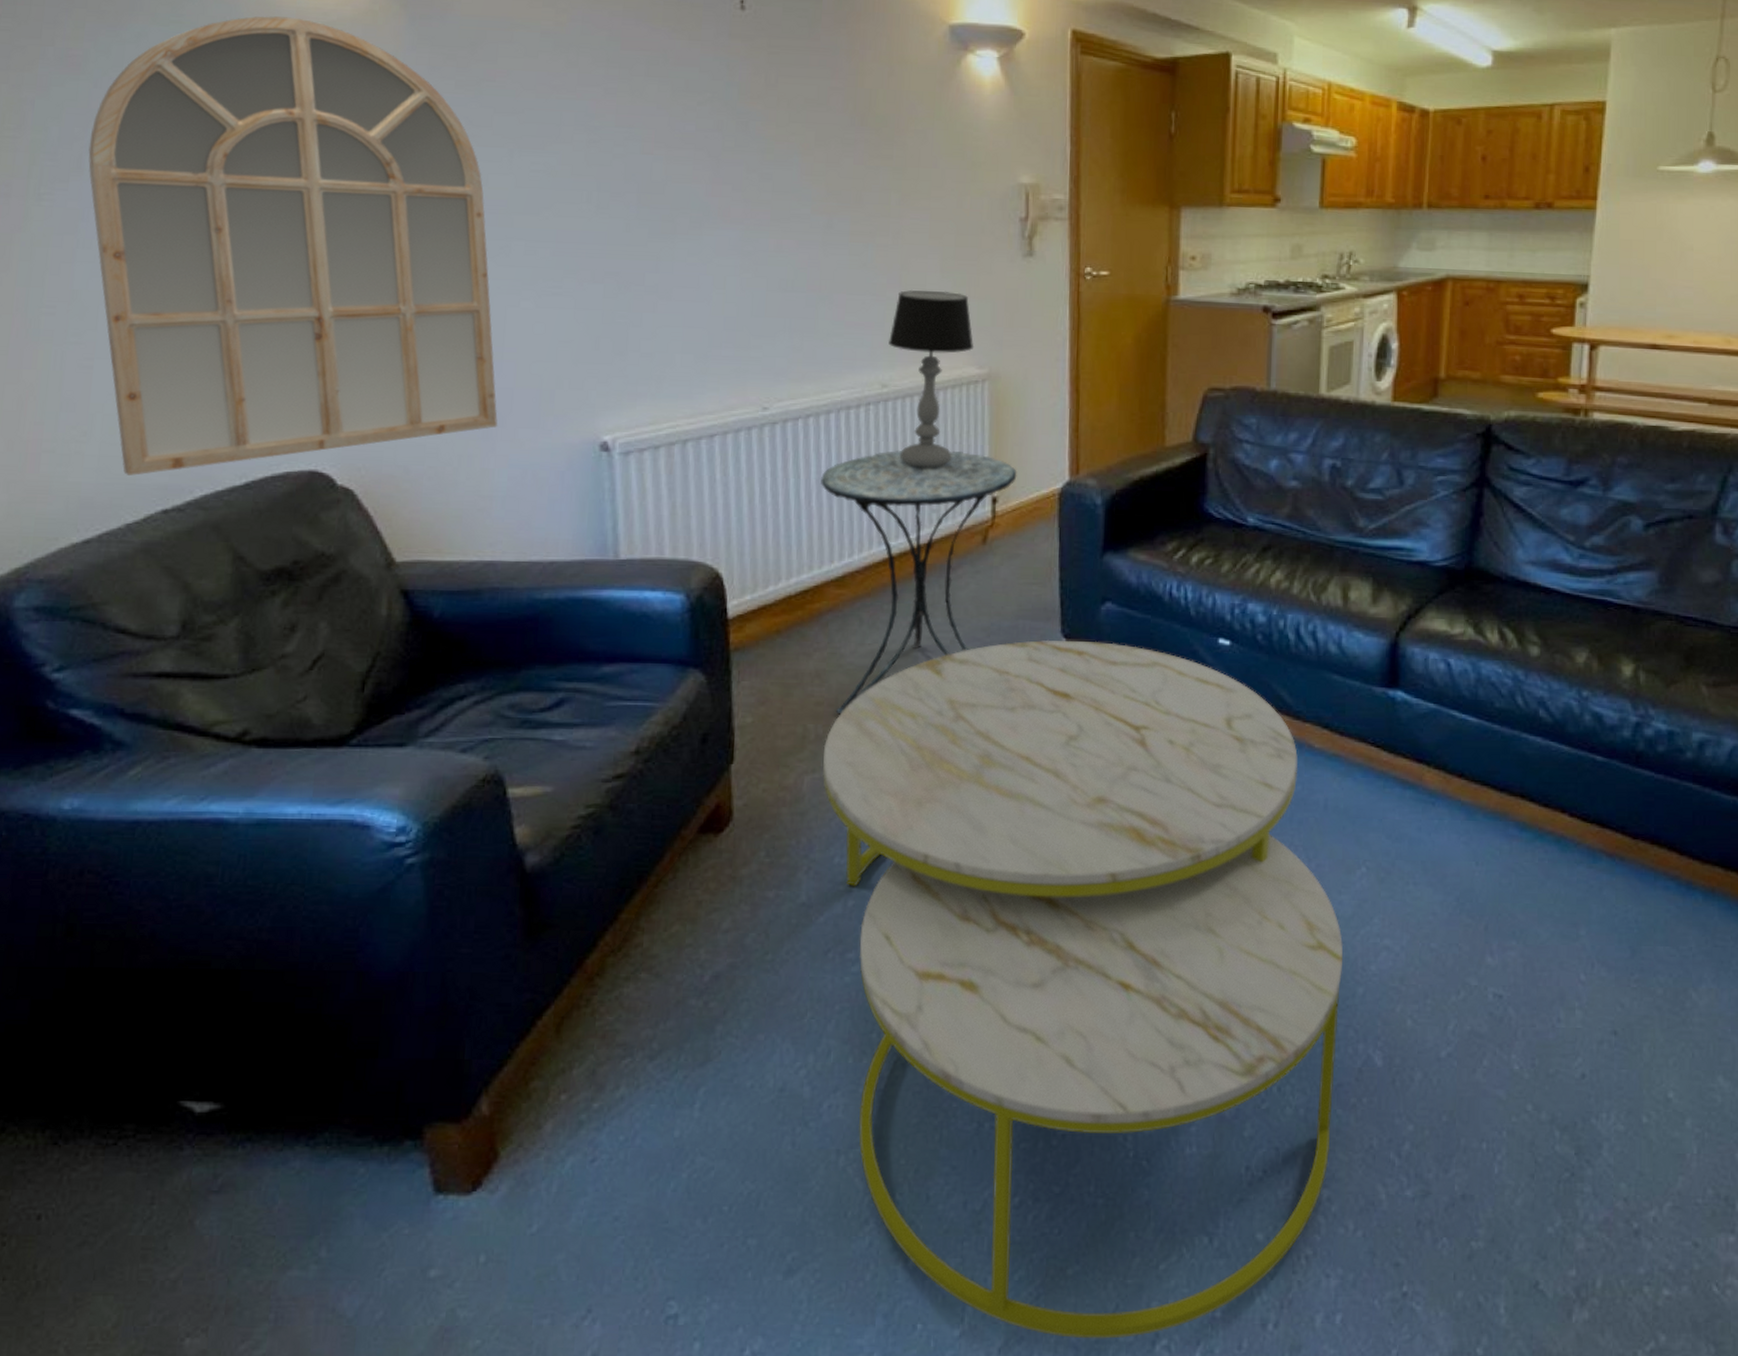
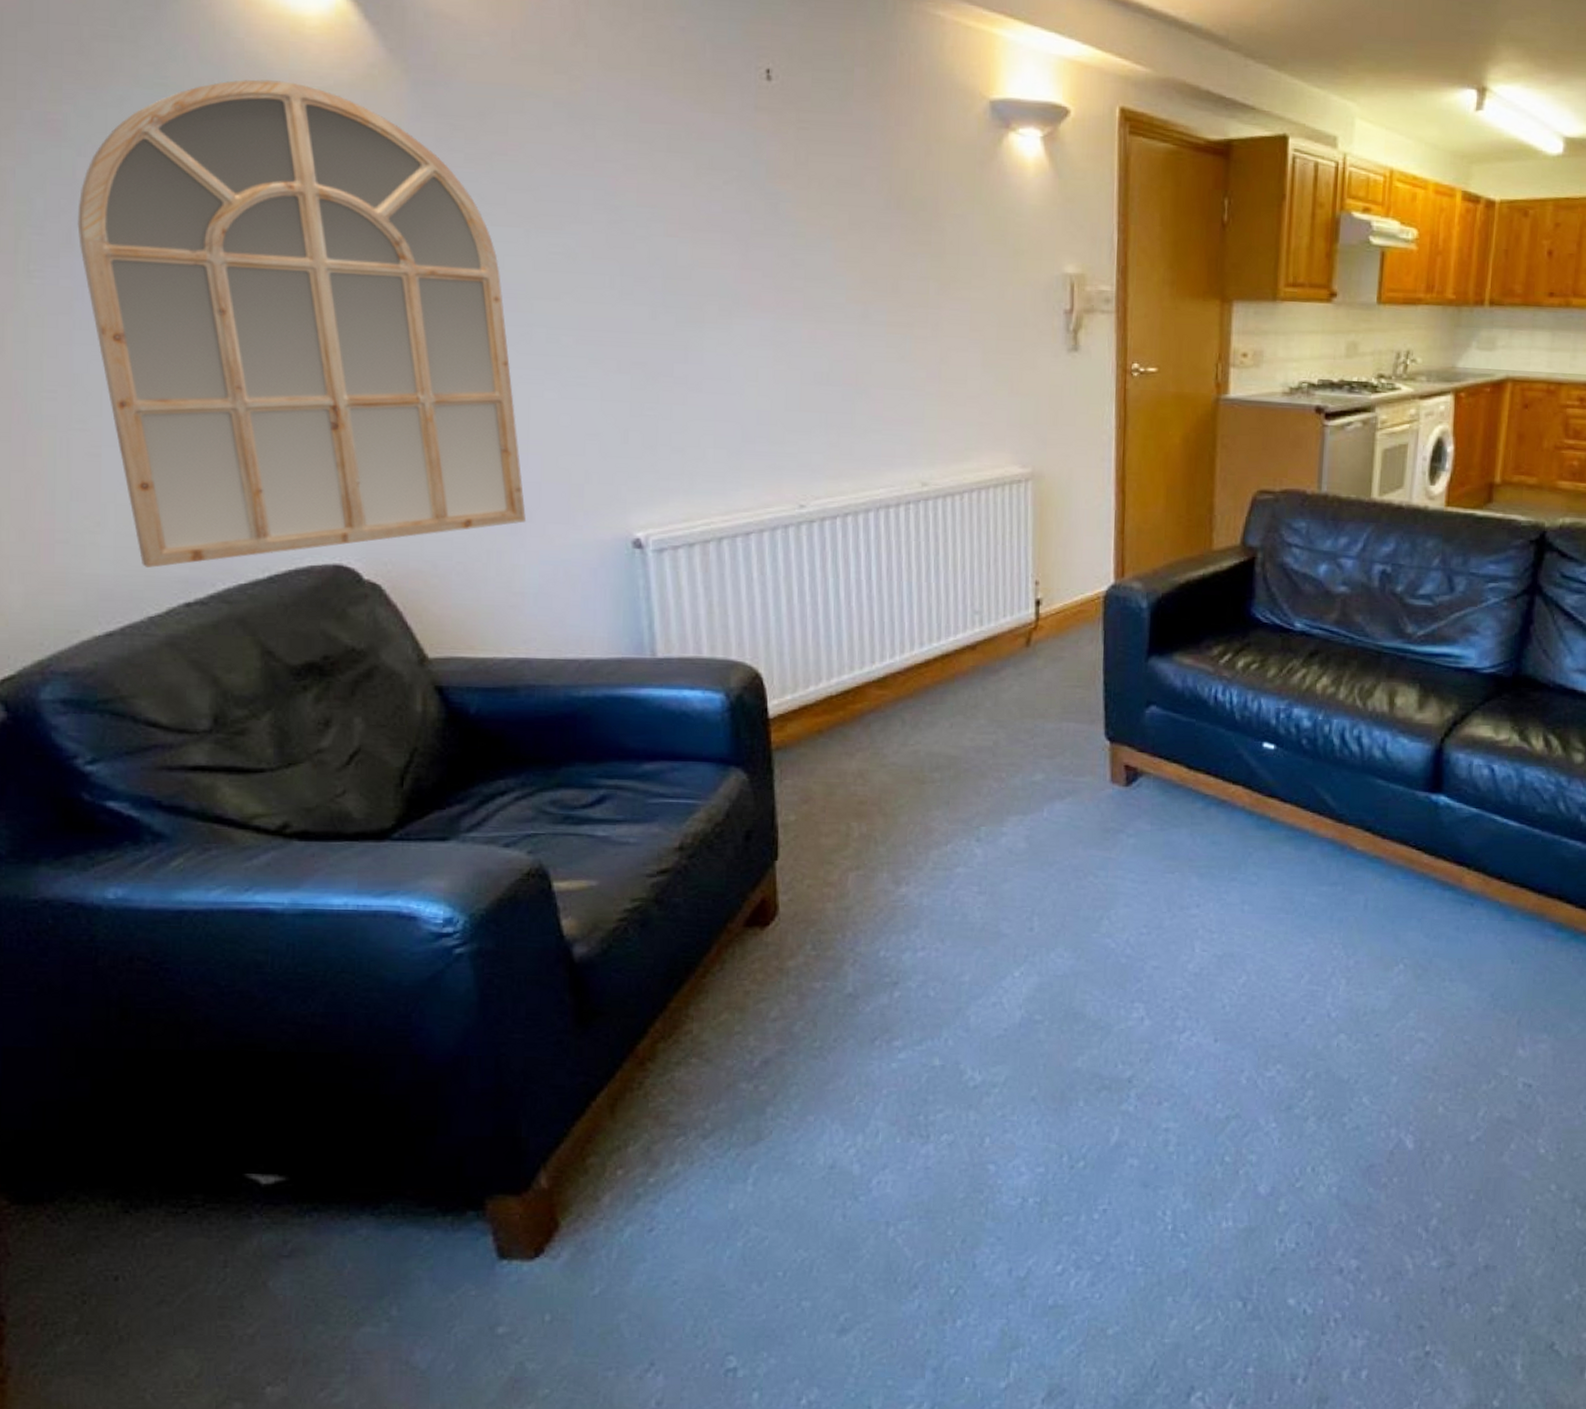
side table: present [821,450,1017,715] -> none [860,550,1061,814]
coffee table: present [822,639,1344,1339] -> none [866,742,1380,1391]
table lamp: present [889,289,974,468] -> none [928,384,1017,569]

